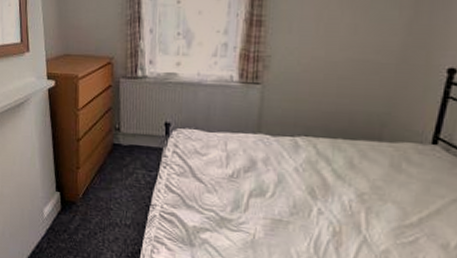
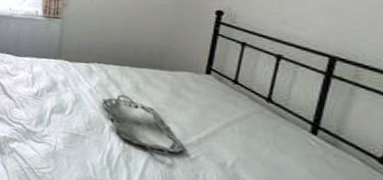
serving tray: none [310,171,405,239] -> present [102,94,186,156]

